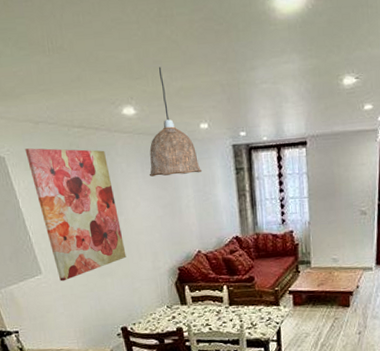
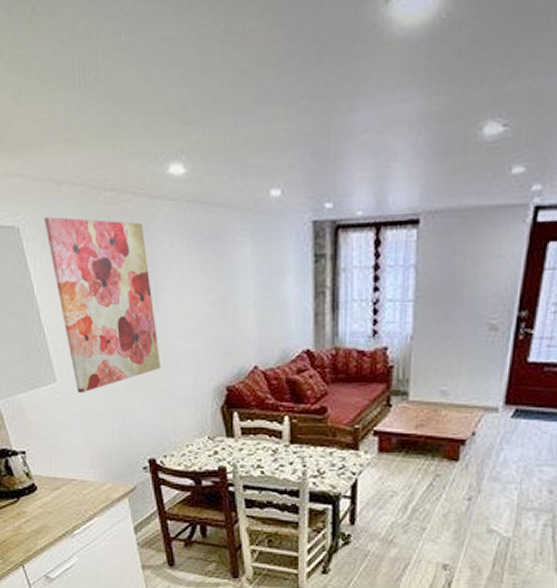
pendant lamp: present [149,66,203,177] -> none [197,107,269,261]

